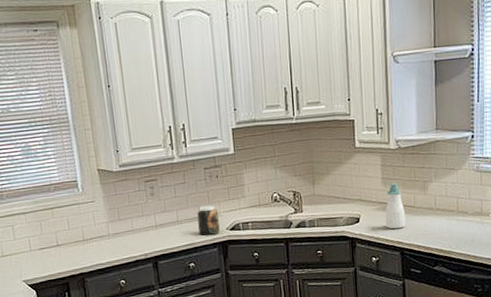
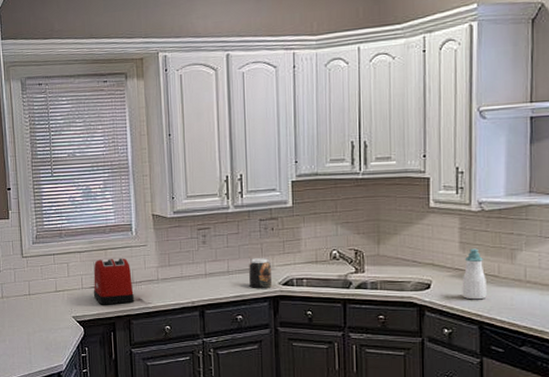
toaster: none [41,215,86,266] -> present [93,258,134,305]

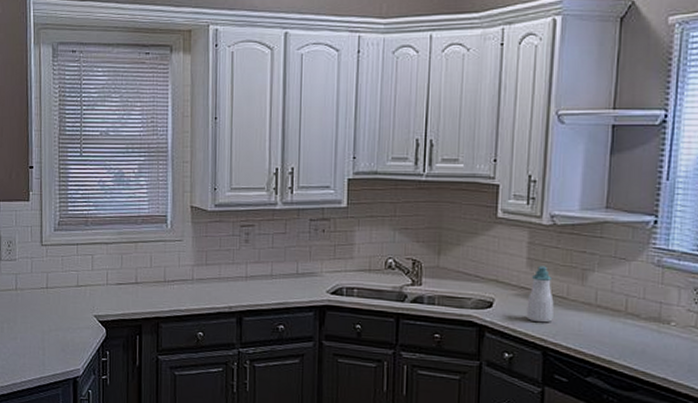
toaster: present [93,258,134,305] -> none [119,252,165,305]
jar: present [249,258,271,288] -> none [294,262,319,296]

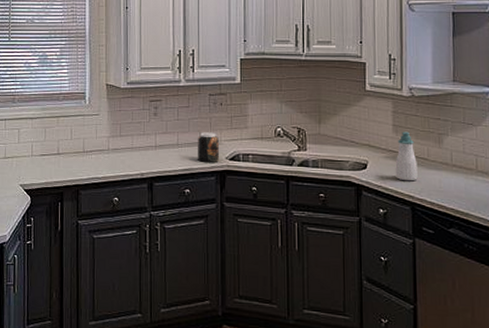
jar: none [294,262,319,296] -> present [198,132,219,162]

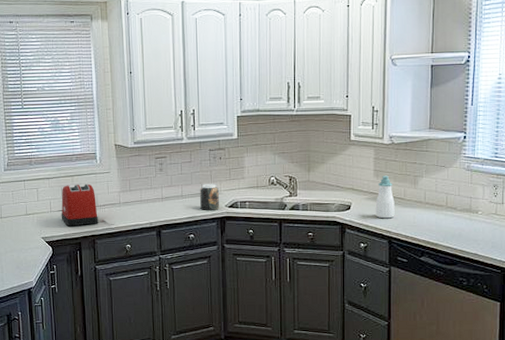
toaster: none [43,126,84,174] -> present [61,183,98,227]

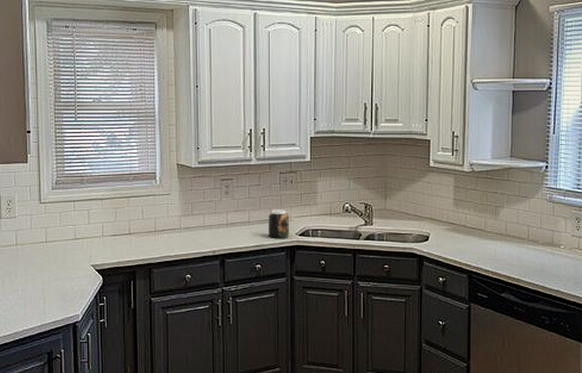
toaster: present [61,183,98,227] -> none [114,206,155,254]
soap bottle: present [375,175,395,219] -> none [455,205,475,251]

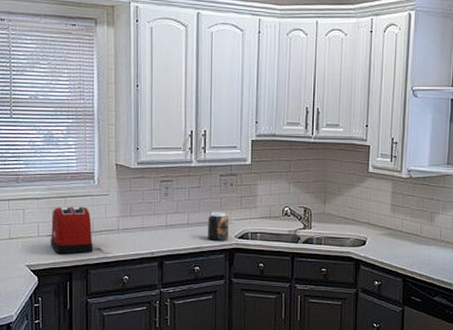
toaster: none [114,206,155,254] -> present [50,206,93,254]

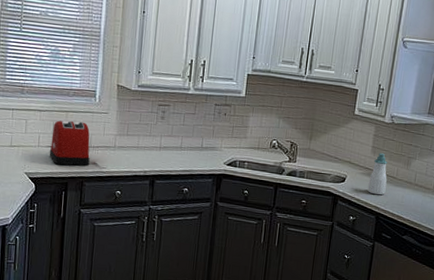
jar: present [208,212,229,241] -> none [198,138,220,166]
soap bottle: none [391,210,411,256] -> present [367,153,387,195]

